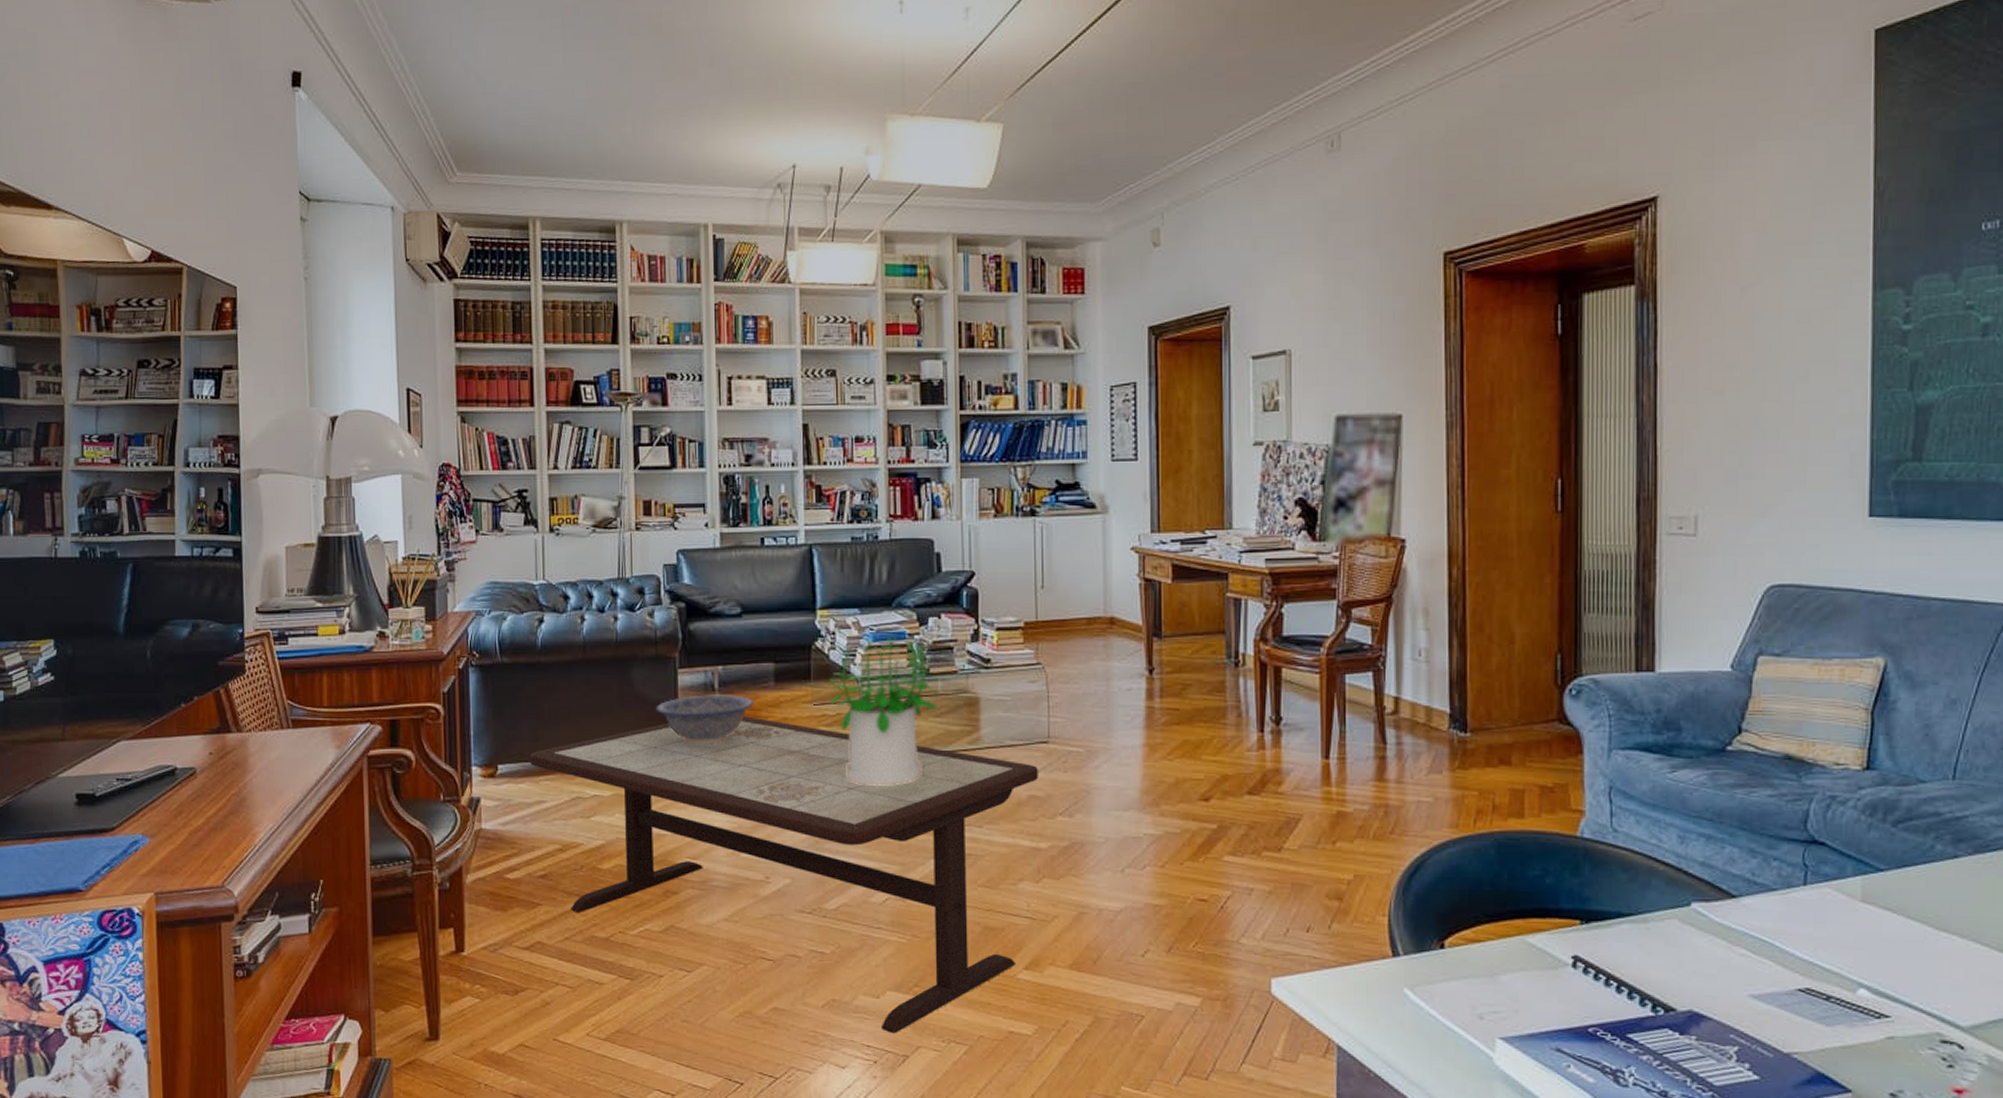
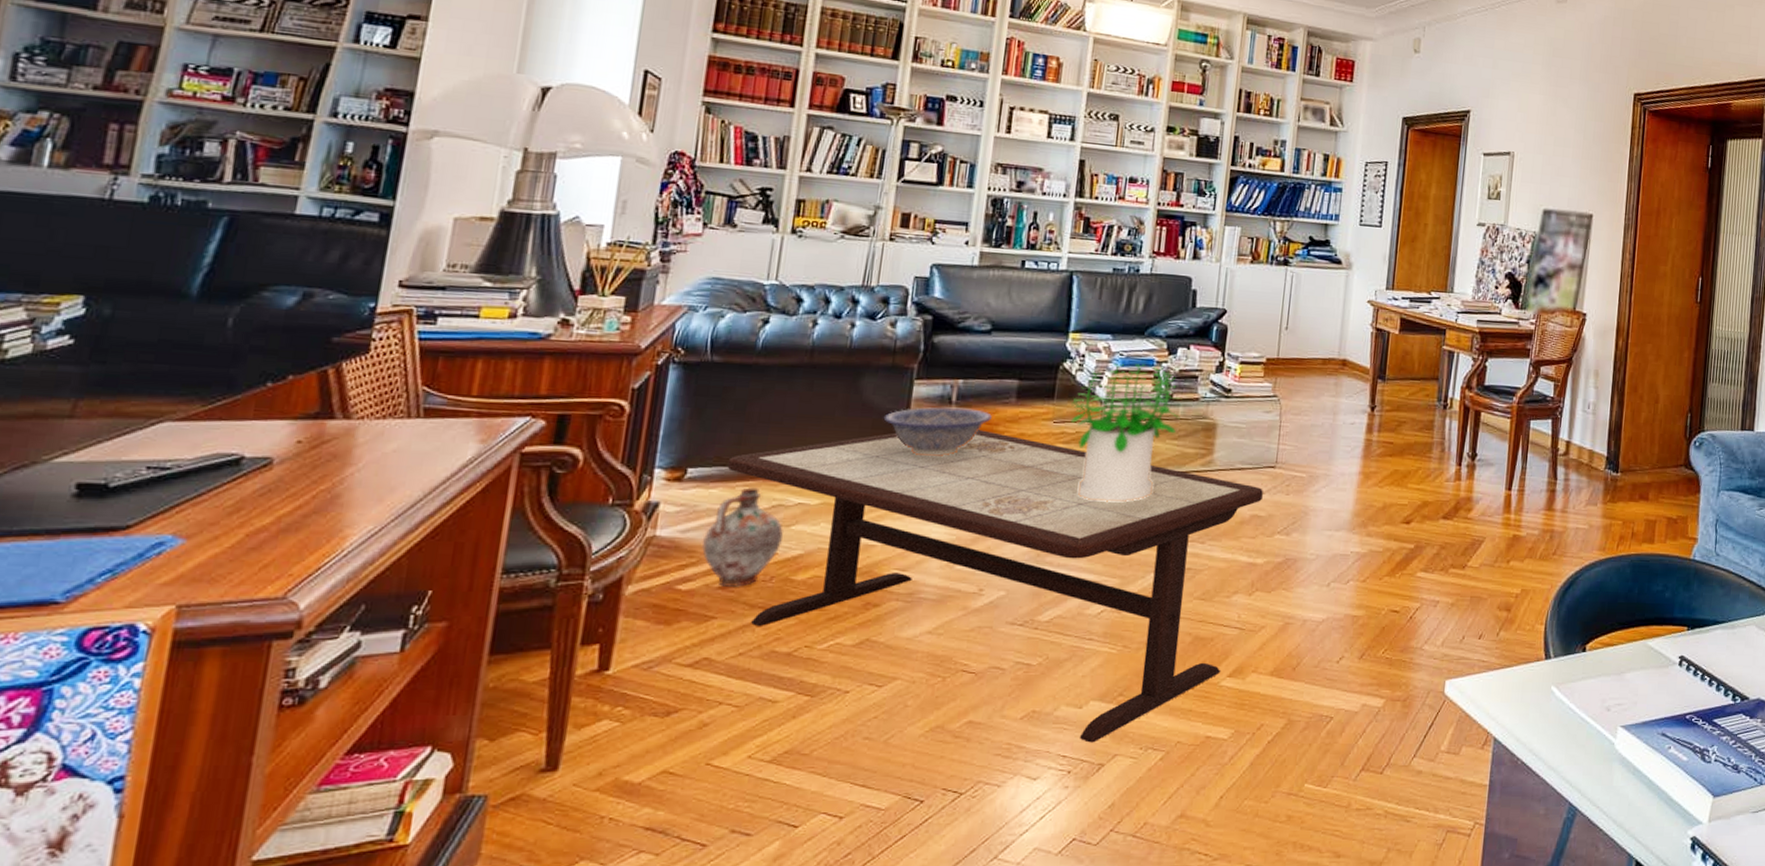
ceramic jug: none [519,781,586,877] -> present [701,487,785,588]

